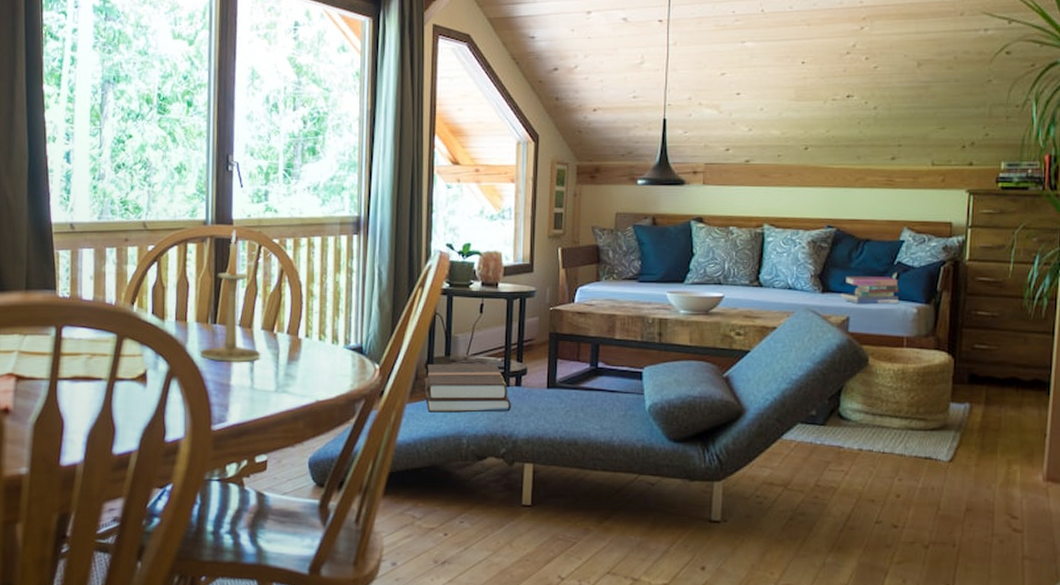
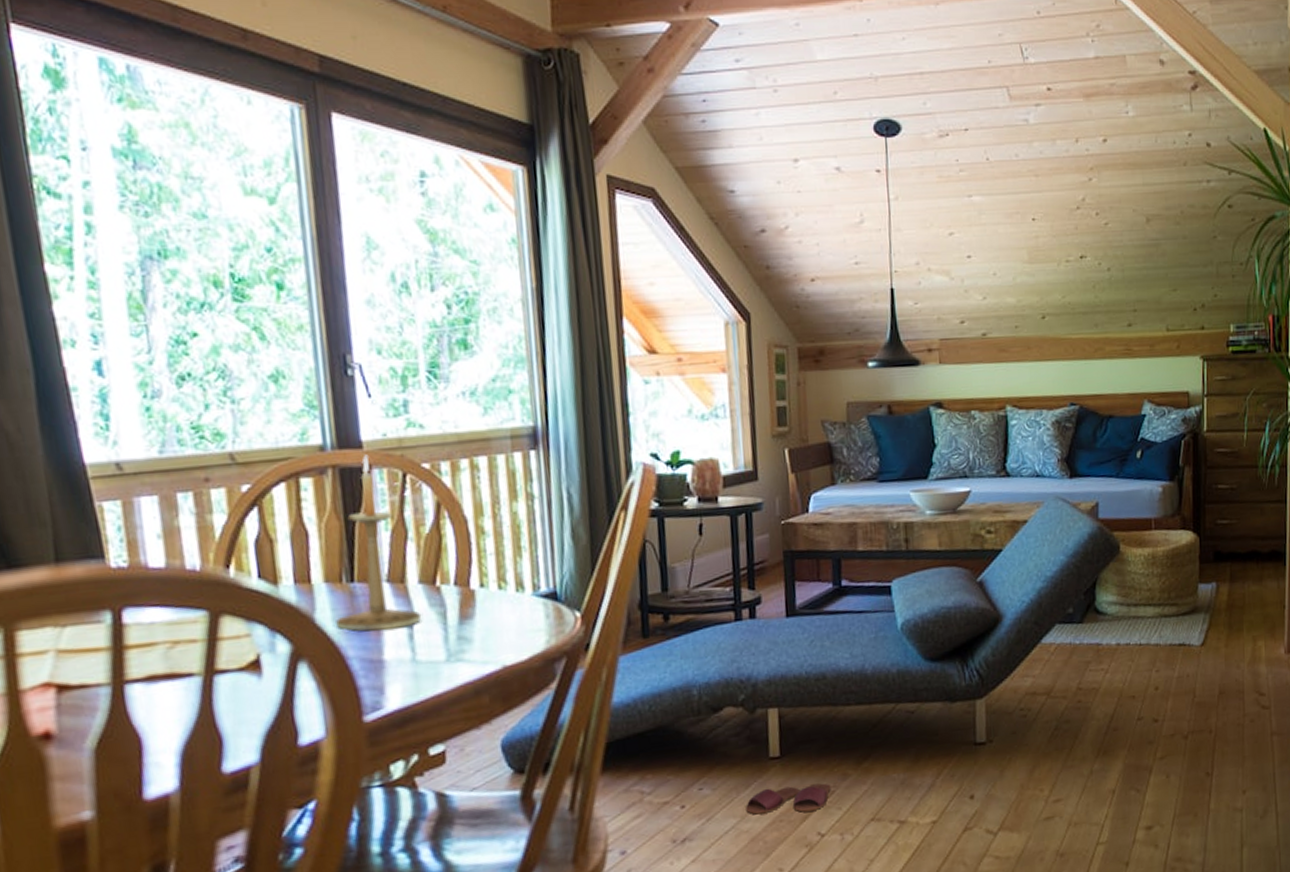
hardback book: present [424,363,511,413] -> none [638,594,747,663]
slippers: none [498,530,573,556] -> present [746,783,831,815]
books: present [840,276,899,305] -> none [1088,455,1145,487]

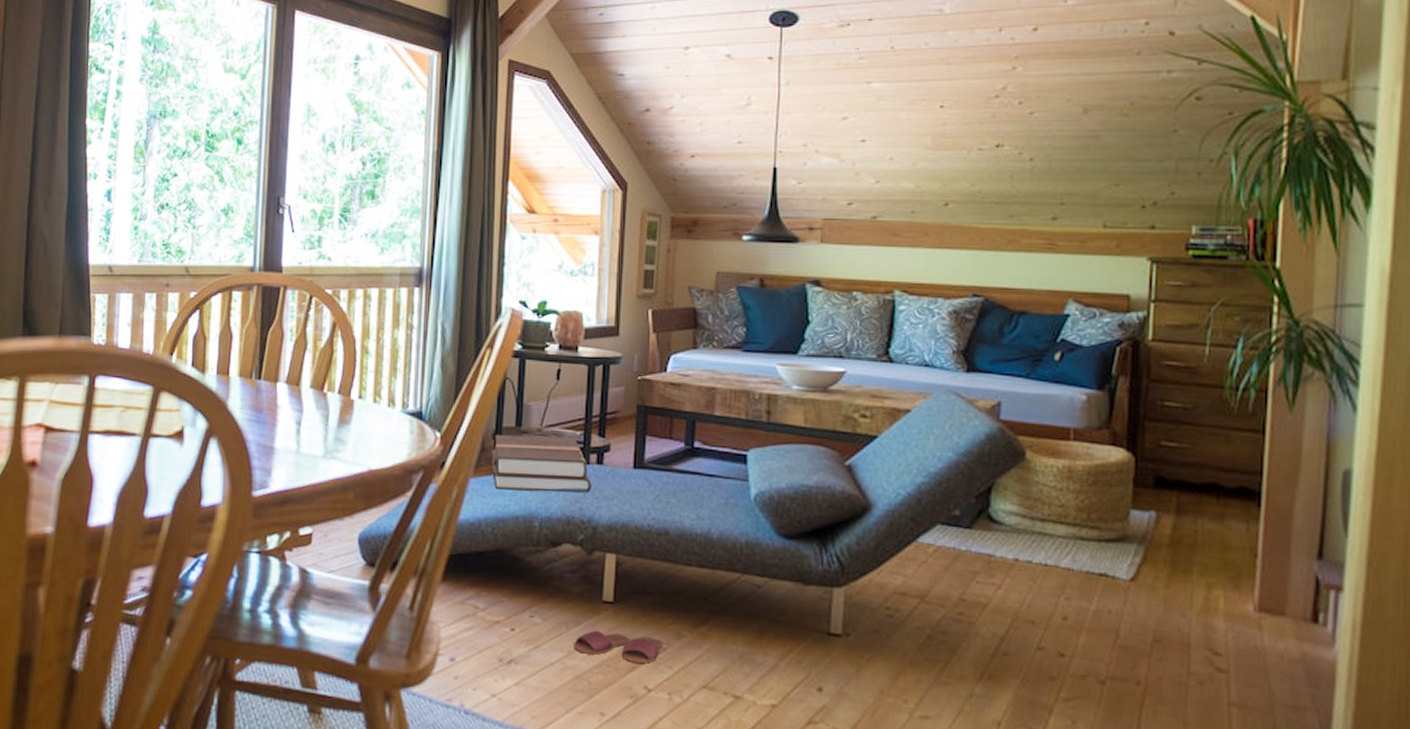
candlestick: present [334,454,422,632] -> none [242,278,309,423]
hardback book: none [638,594,747,663] -> present [491,434,591,493]

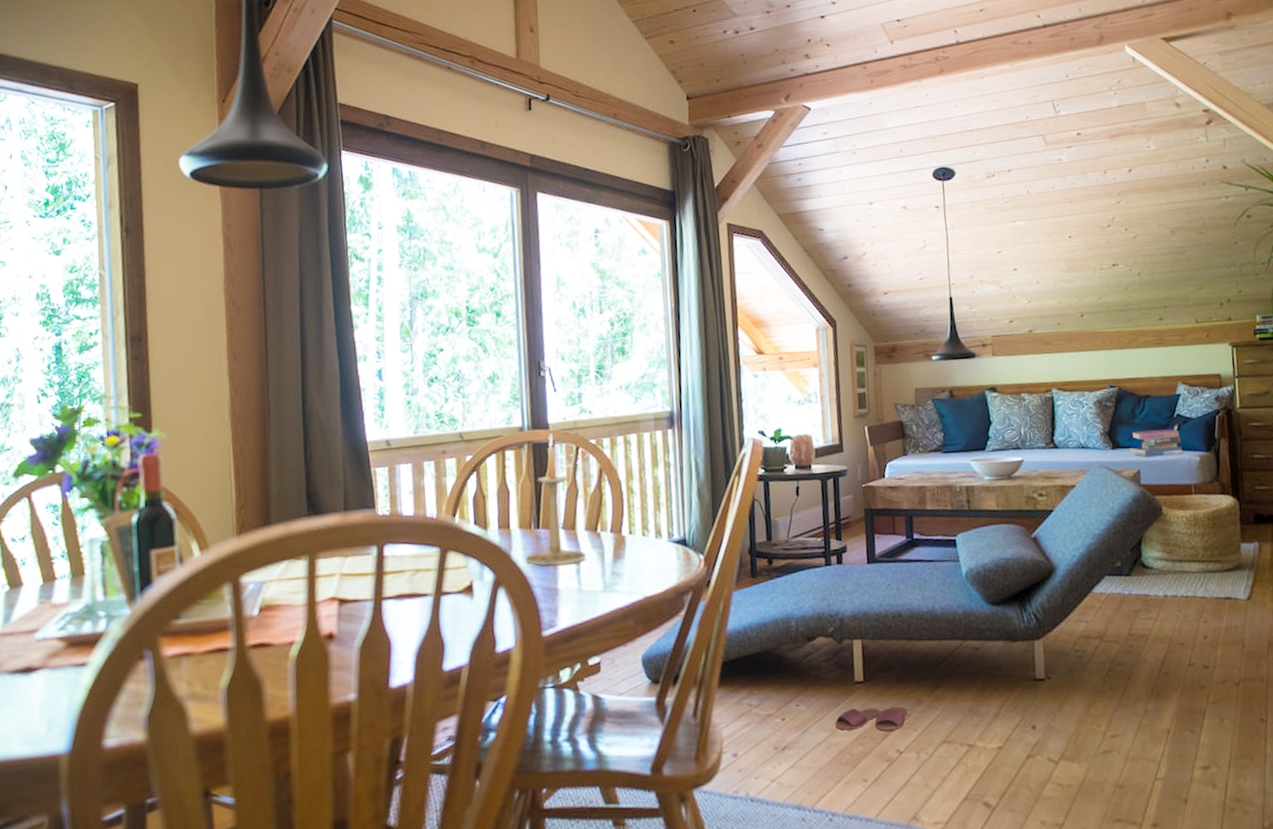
candlestick: none [242,278,309,423] -> present [525,433,586,567]
hardback book: present [491,434,591,493] -> none [748,544,835,598]
books: none [989,353,1063,390] -> present [1129,429,1183,457]

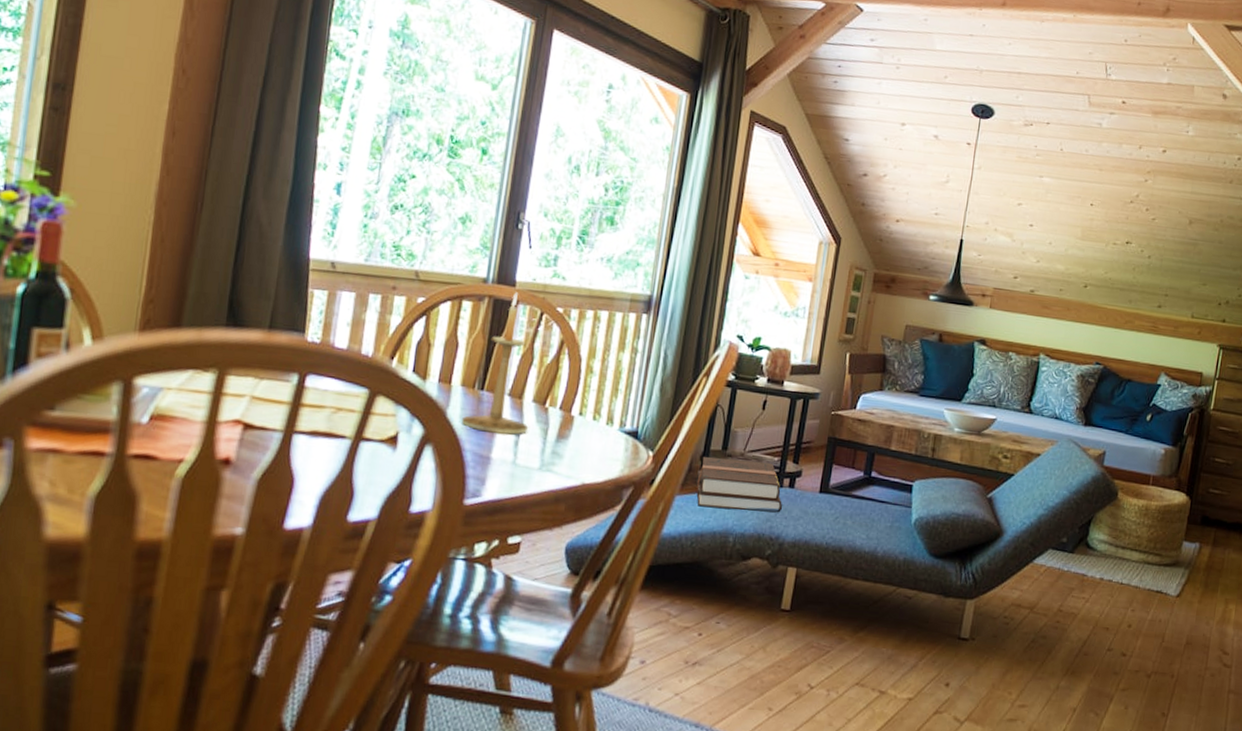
hardback book: none [748,544,835,598] -> present [696,457,782,513]
slippers: present [835,706,908,731] -> none [752,635,828,664]
books: present [1129,429,1183,457] -> none [1099,412,1152,444]

